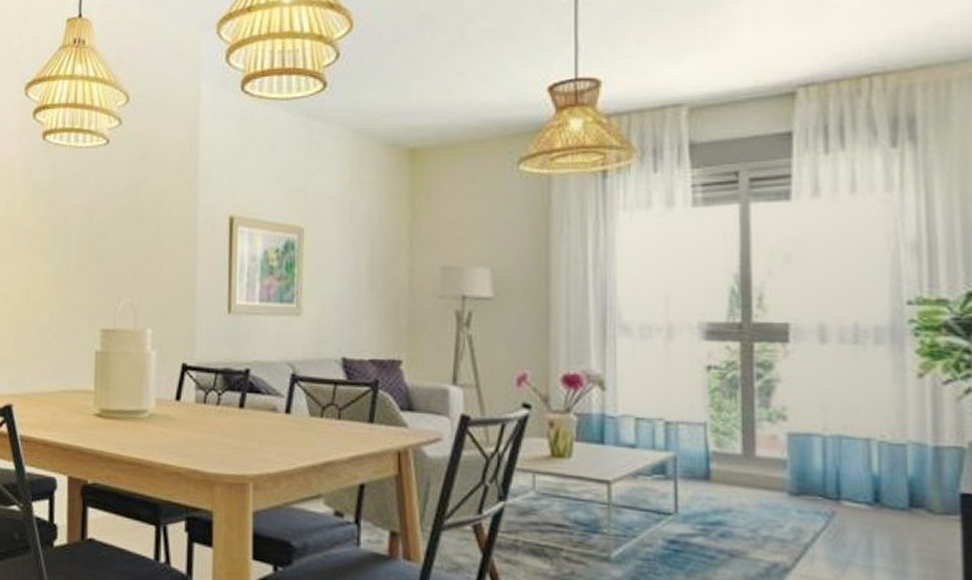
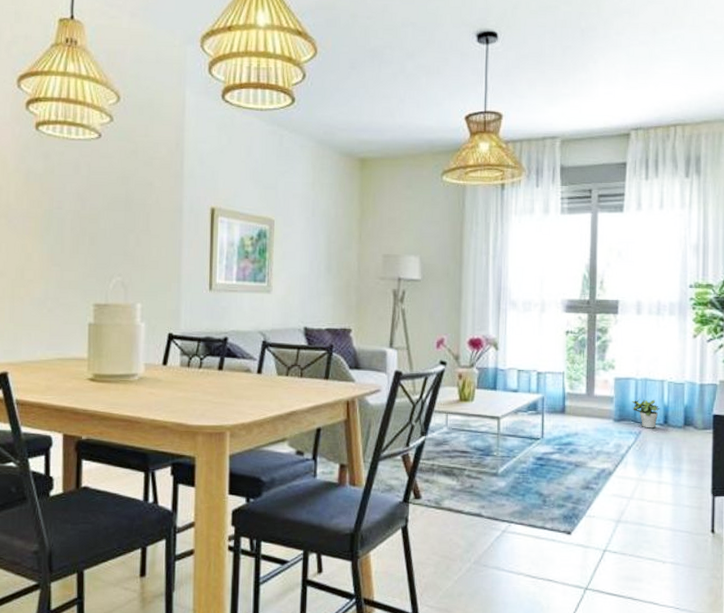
potted plant: none [818,463,866,509] -> present [632,398,660,429]

